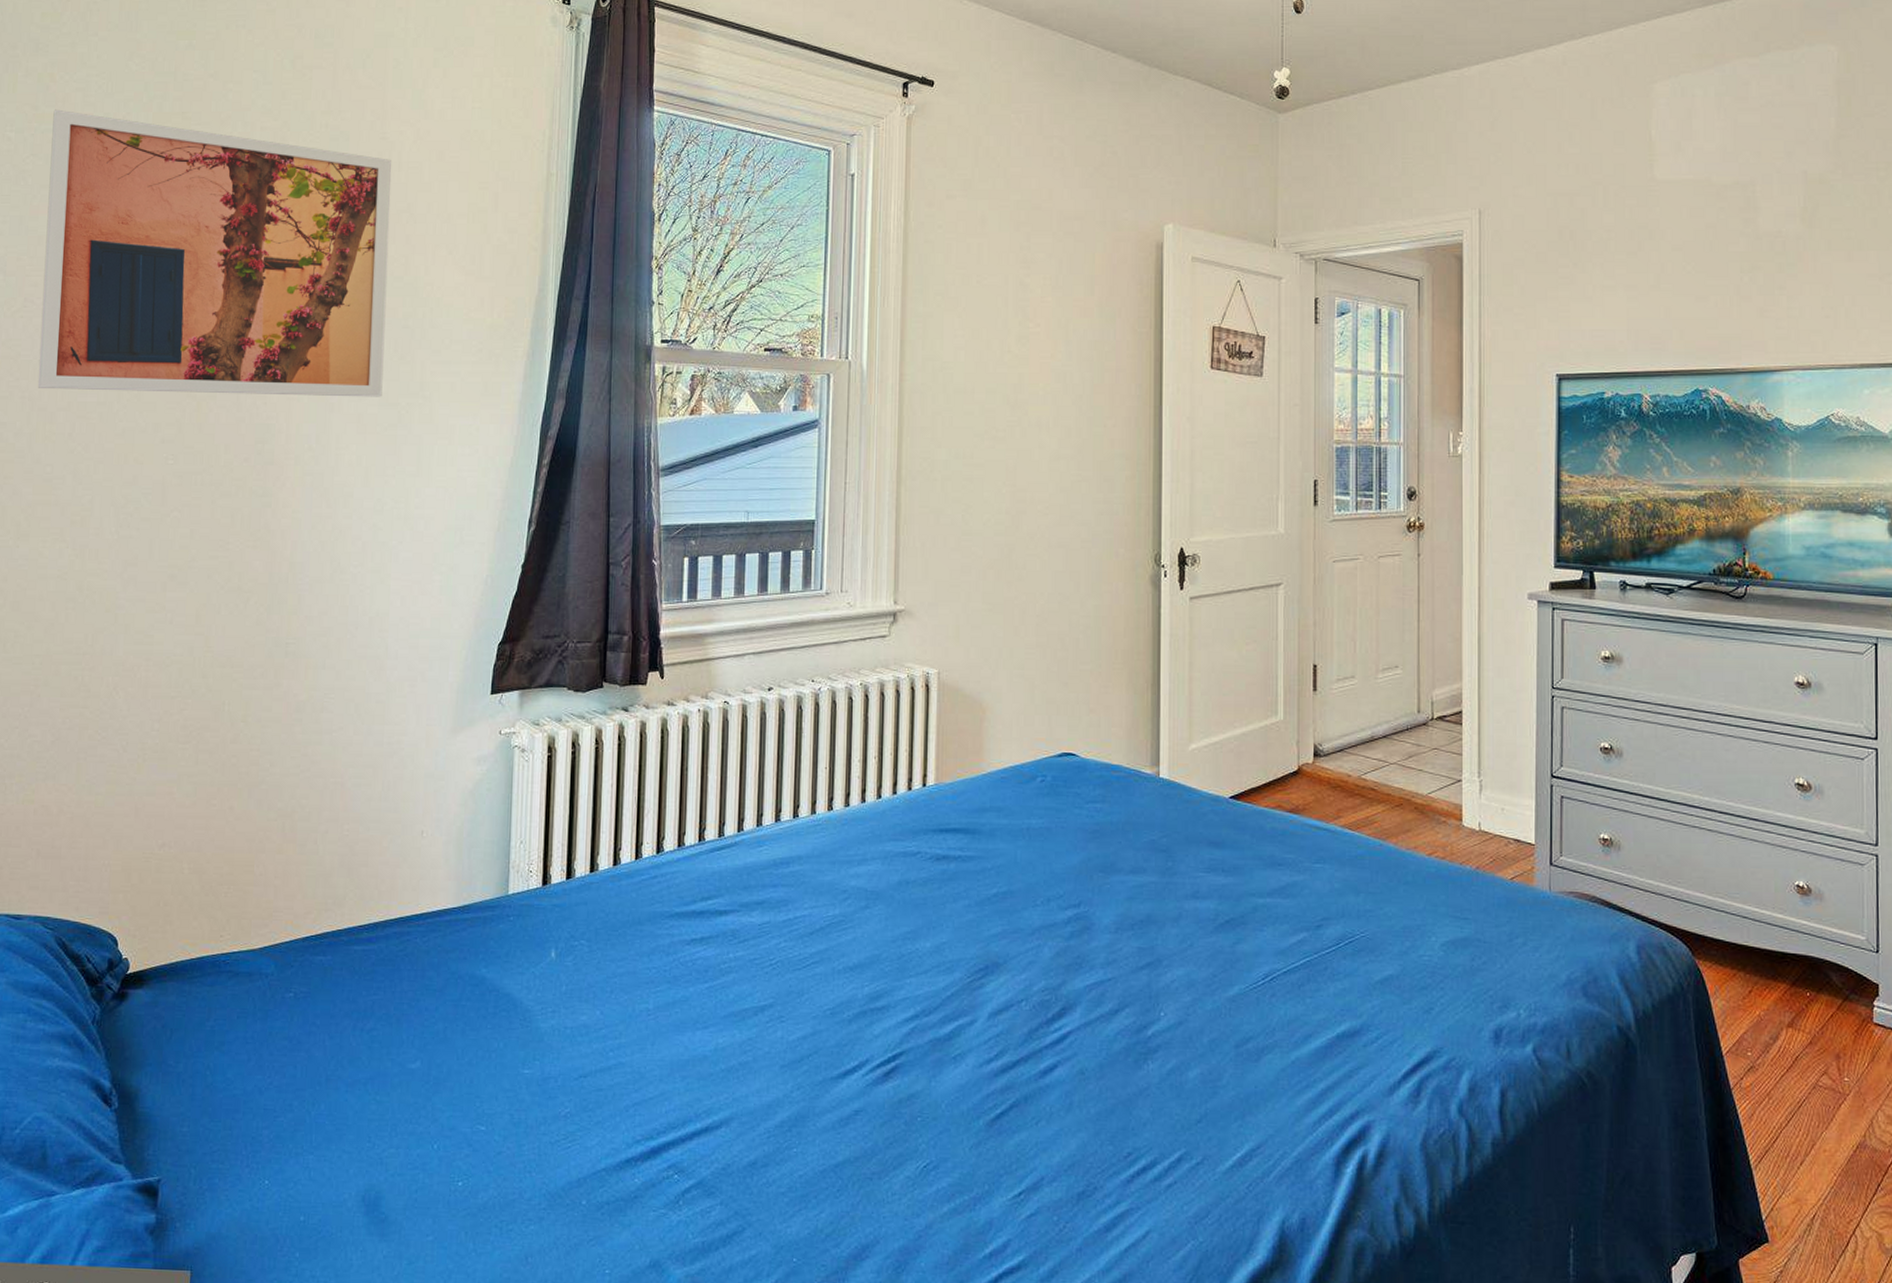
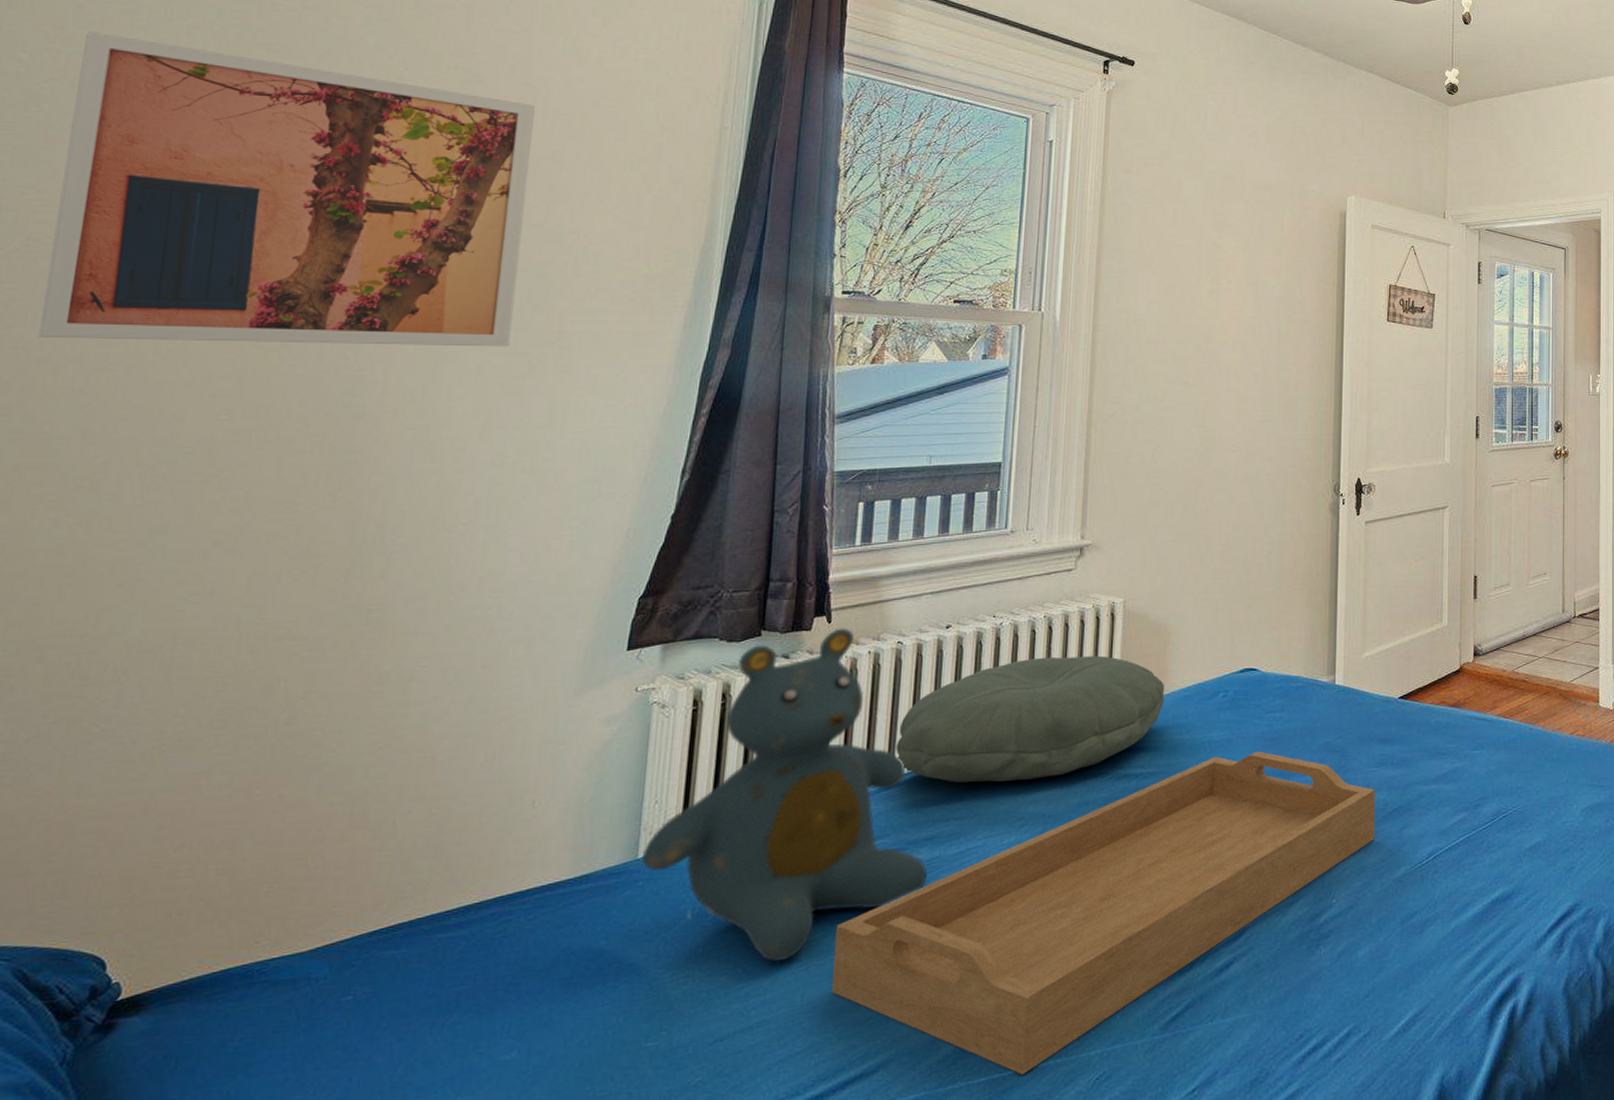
teddy bear: none [511,684,759,1008] -> present [641,628,928,962]
serving tray: none [678,843,1206,1151] -> present [832,751,1376,1074]
pillow: none [726,726,982,853] -> present [896,655,1165,783]

